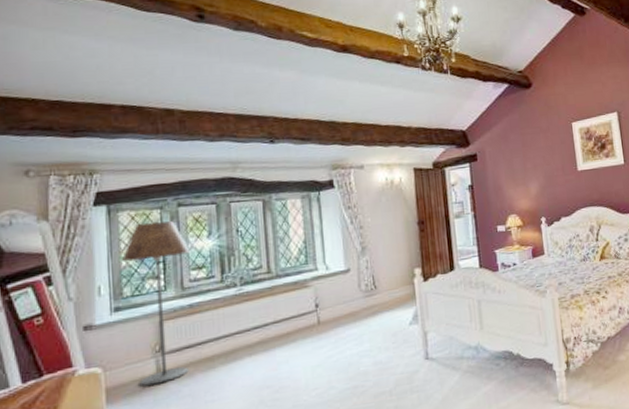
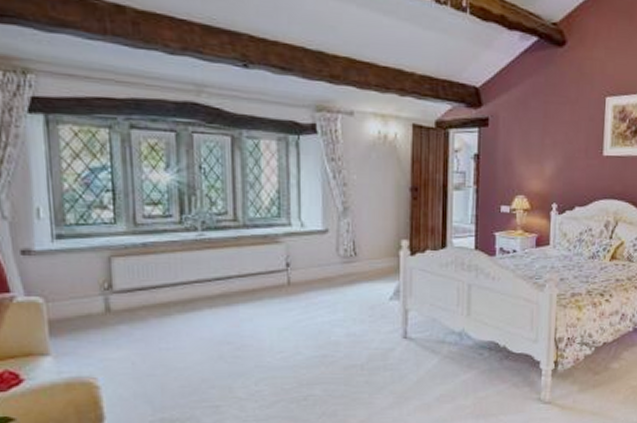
floor lamp: present [122,221,191,387] -> none [64,141,145,324]

